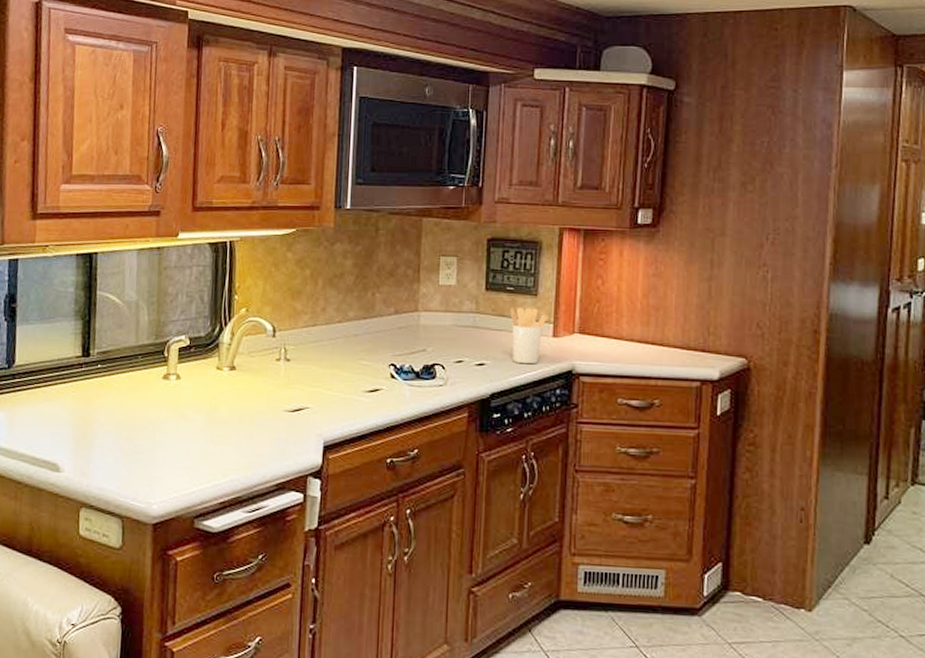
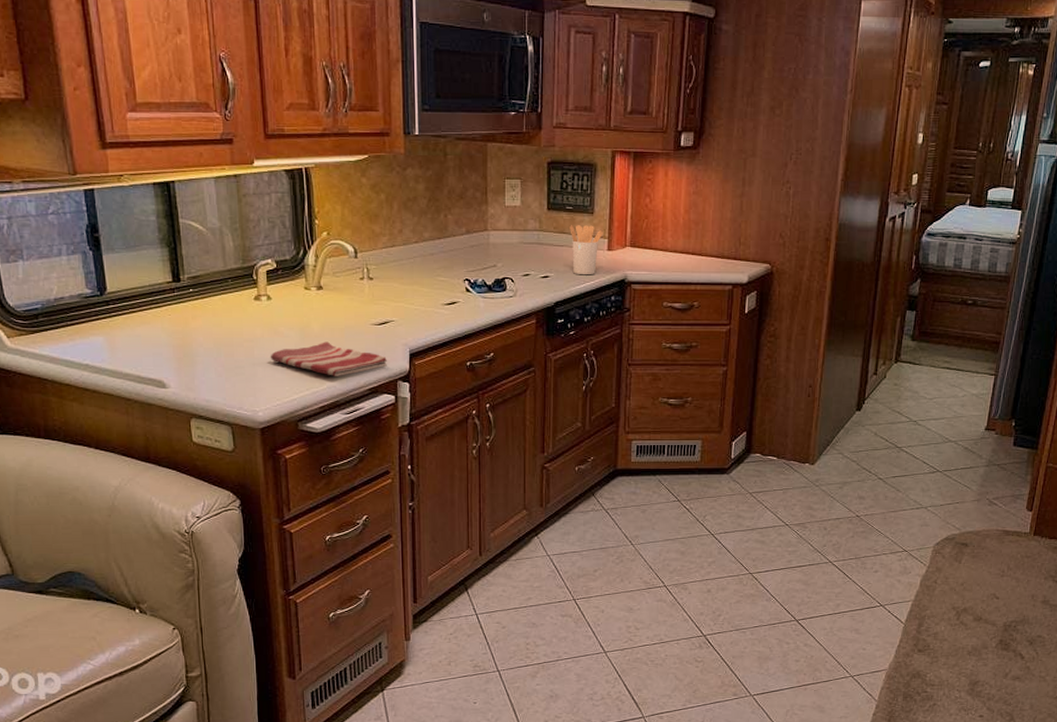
dish towel: none [172,428,298,468] -> present [270,342,387,376]

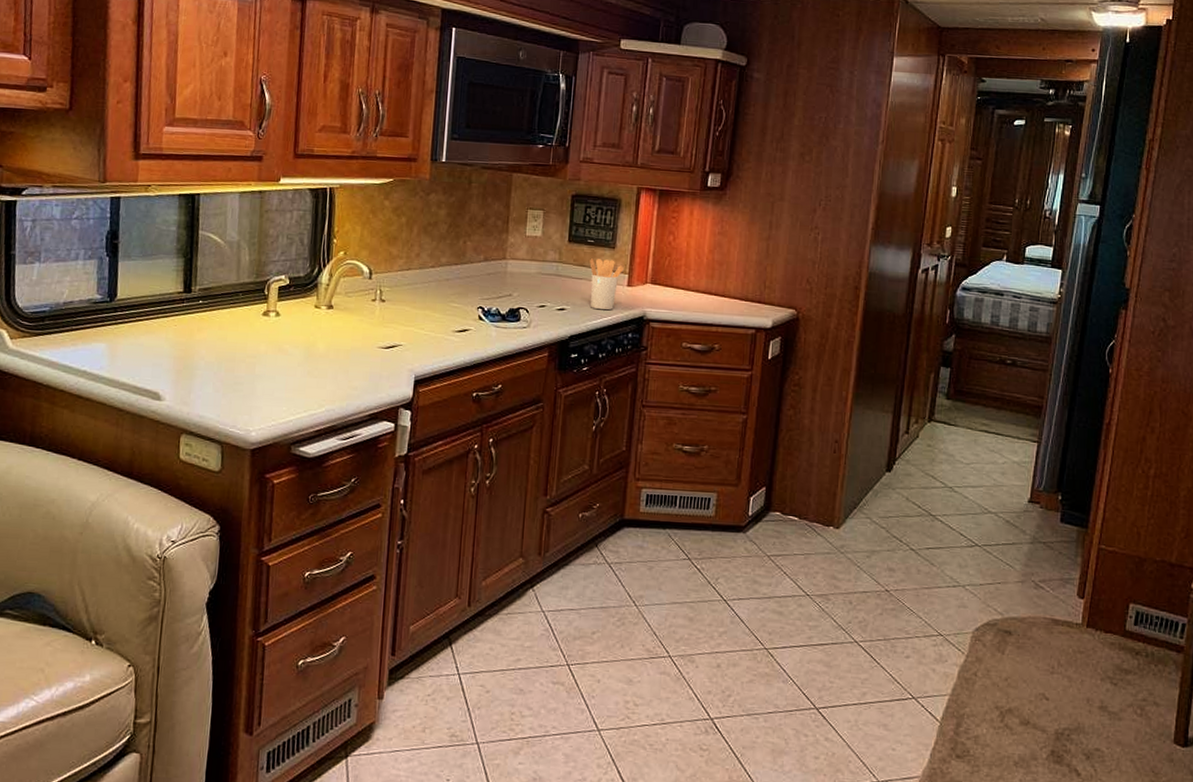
dish towel: present [270,342,387,376] -> none [270,362,391,400]

